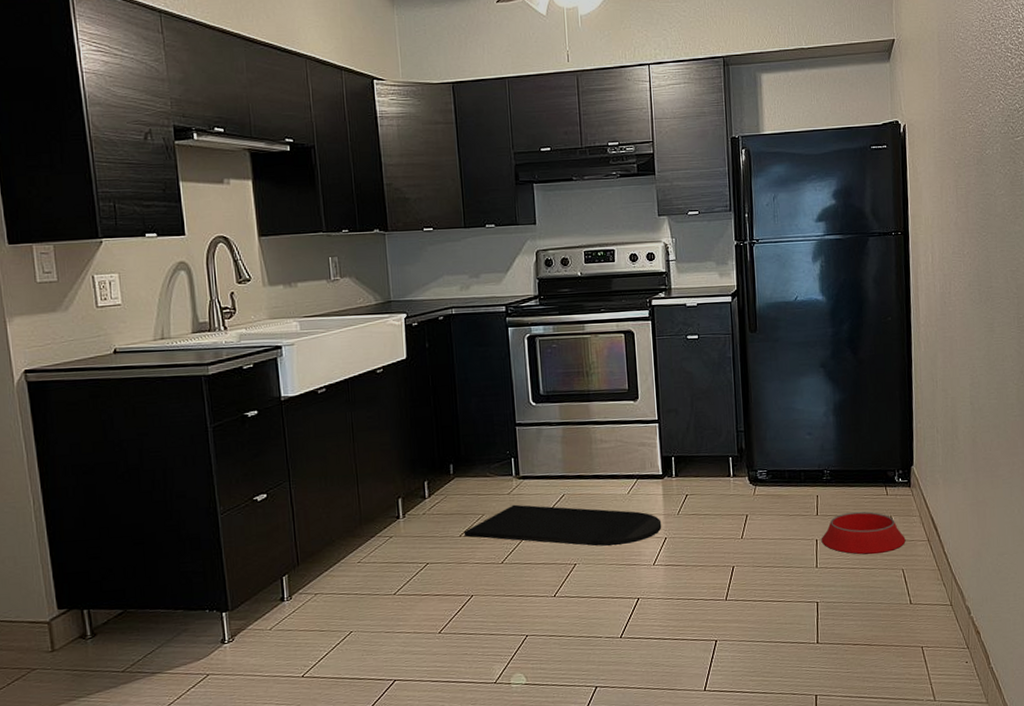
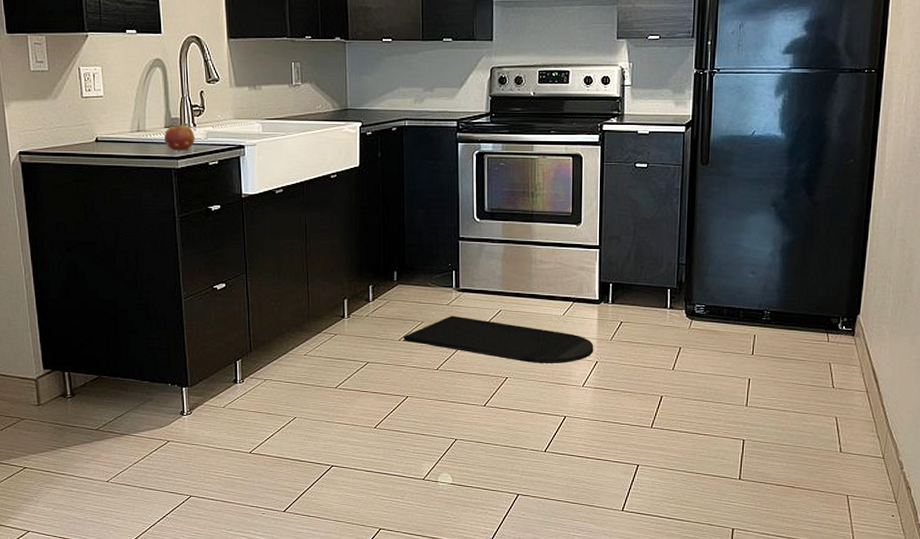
fruit: none [191,328,226,357] -> present [164,124,195,151]
pet bowl: present [821,511,906,555] -> none [754,355,843,399]

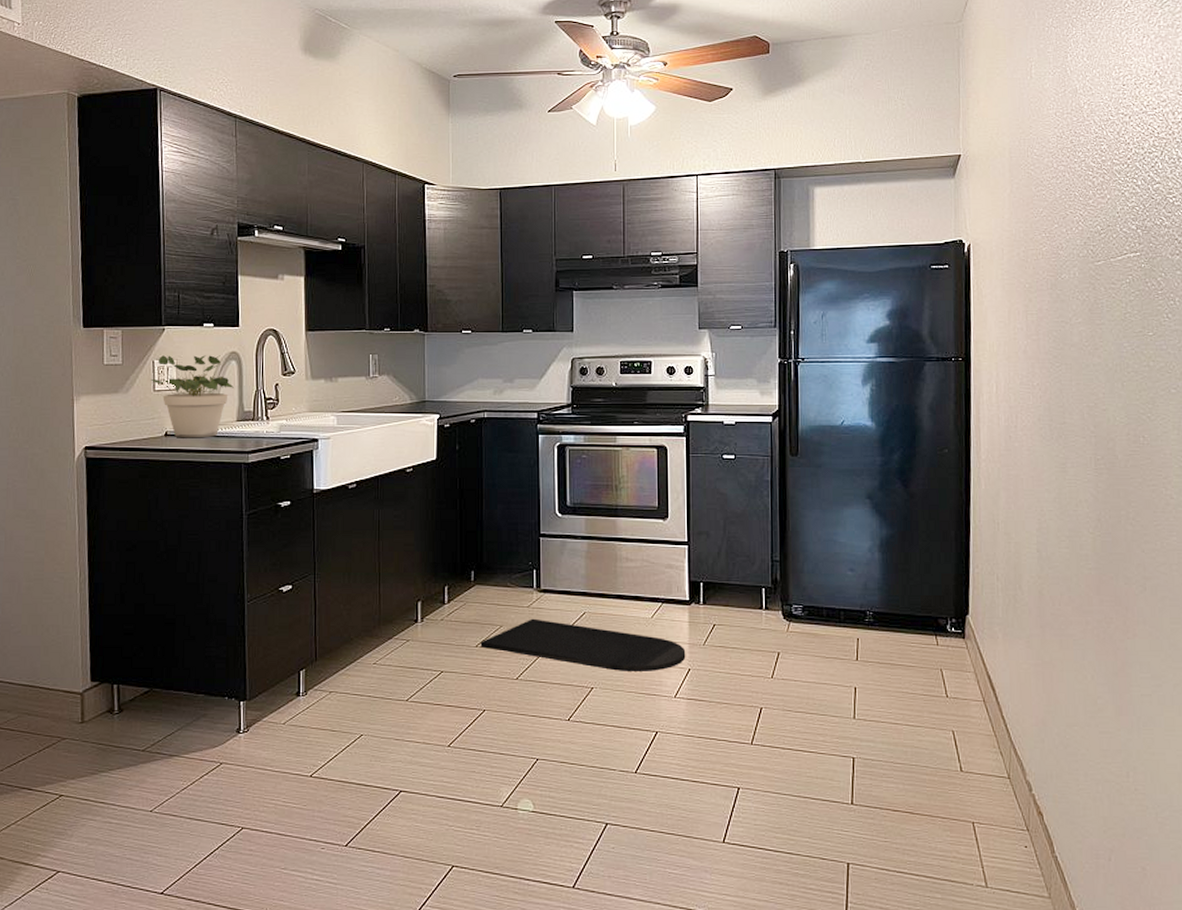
potted plant: none [78,62,160,144] -> present [151,355,234,438]
fruit: present [164,124,195,151] -> none [235,418,267,445]

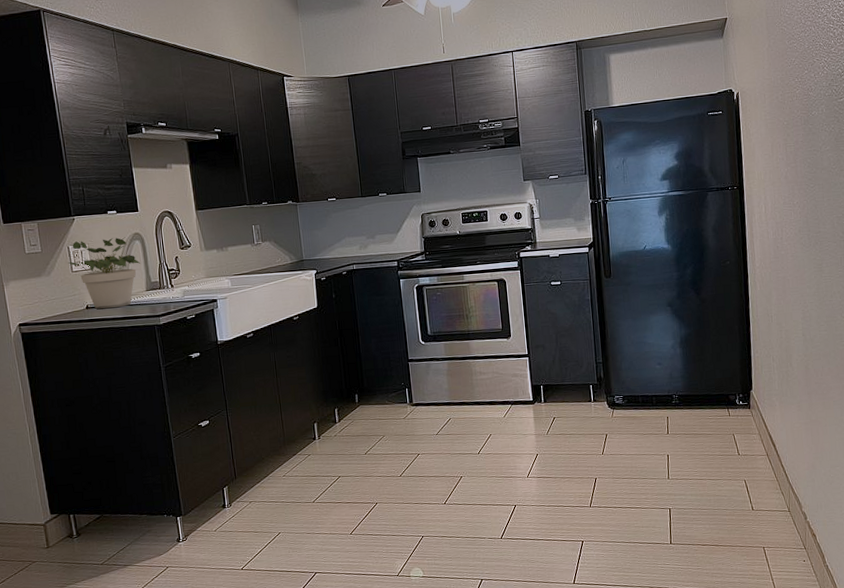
door mat: present [480,618,686,671] -> none [368,427,534,462]

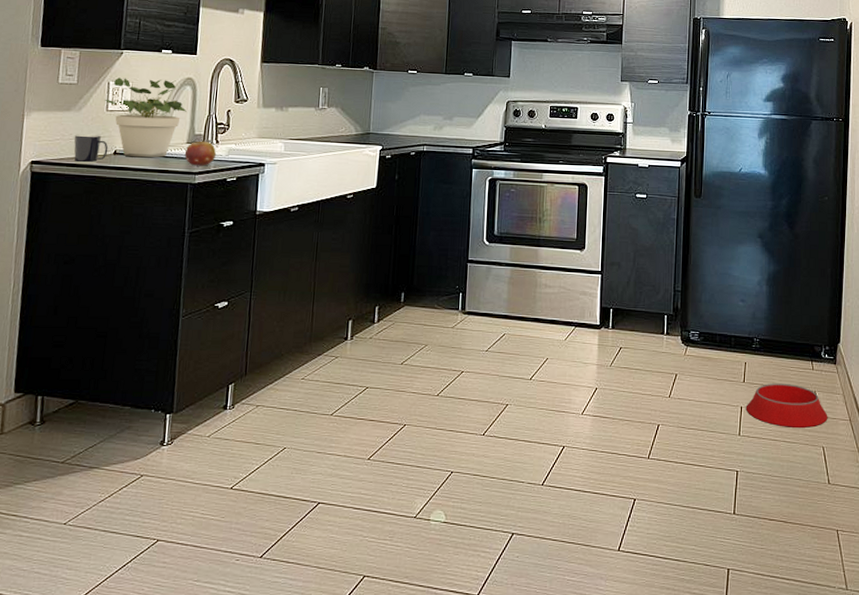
mug: none [49,294,81,322] -> present [73,134,109,165]
fruit: none [146,286,173,310] -> present [184,141,216,166]
pet bowl: none [672,430,747,468] -> present [745,383,828,428]

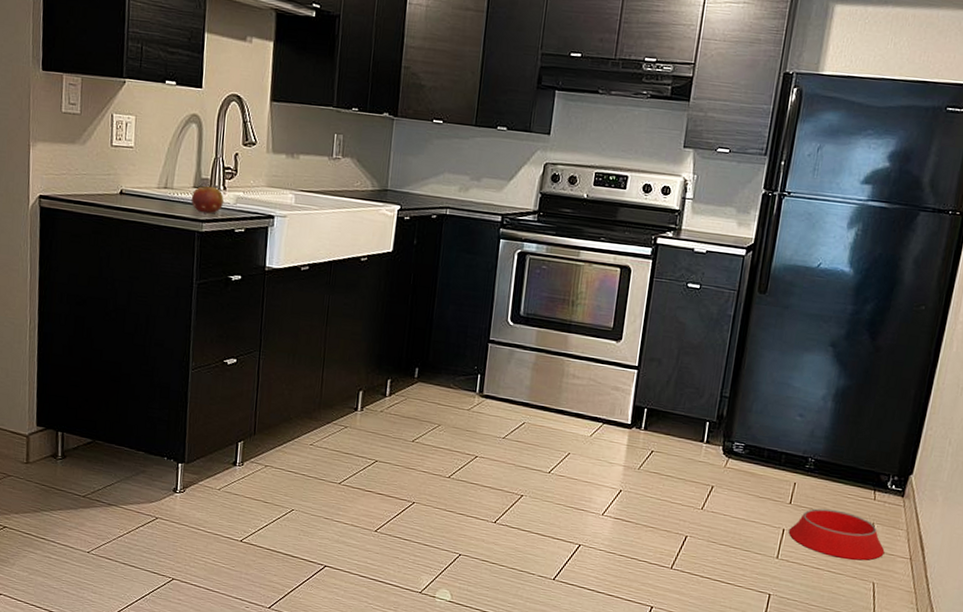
mug: present [73,134,109,165] -> none [80,169,115,204]
potted plant: present [104,77,187,158] -> none [108,109,193,201]

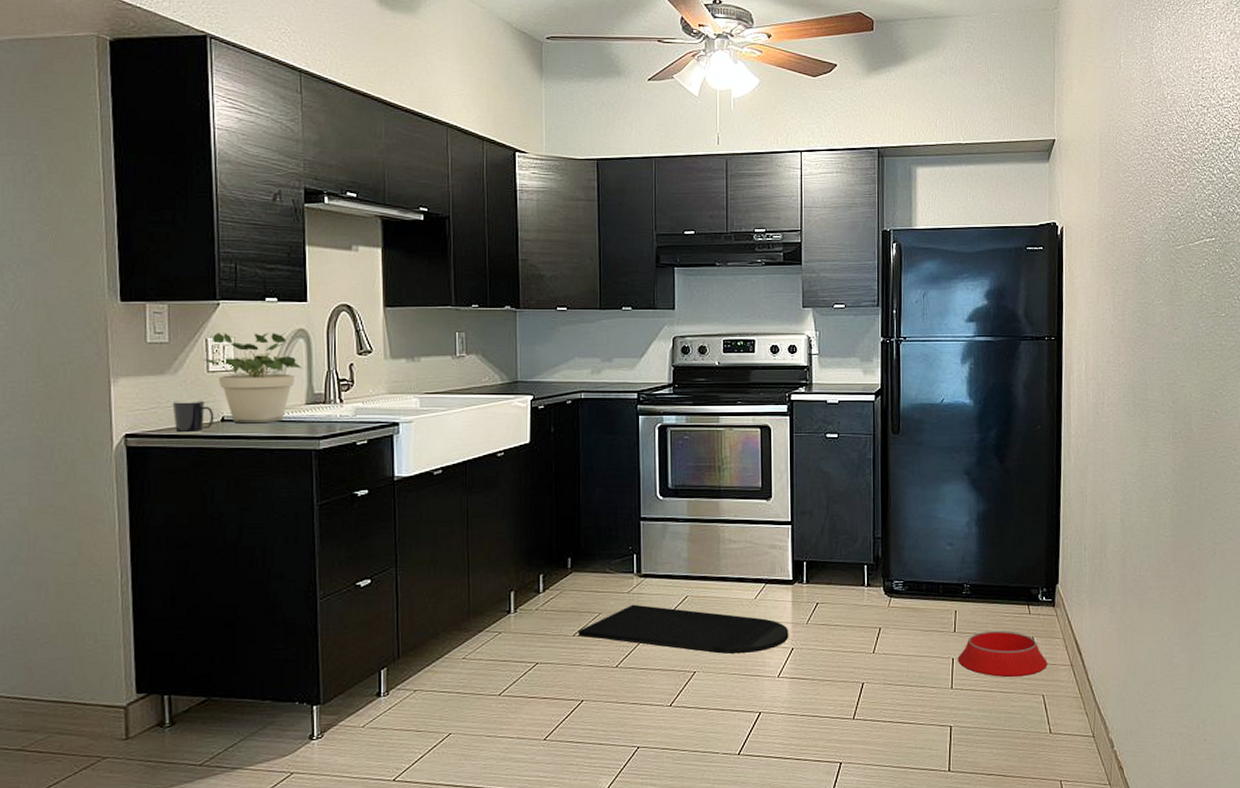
mug: none [80,169,115,204] -> present [172,400,214,436]
potted plant: none [108,109,193,201] -> present [203,333,302,424]
fruit: present [191,186,224,214] -> none [304,400,341,430]
door mat: none [416,421,620,488] -> present [578,604,789,654]

